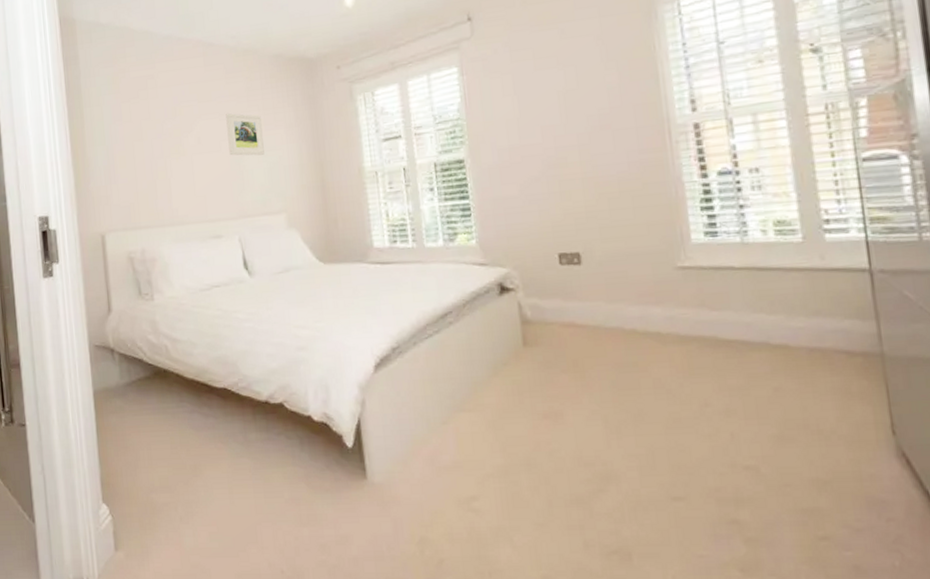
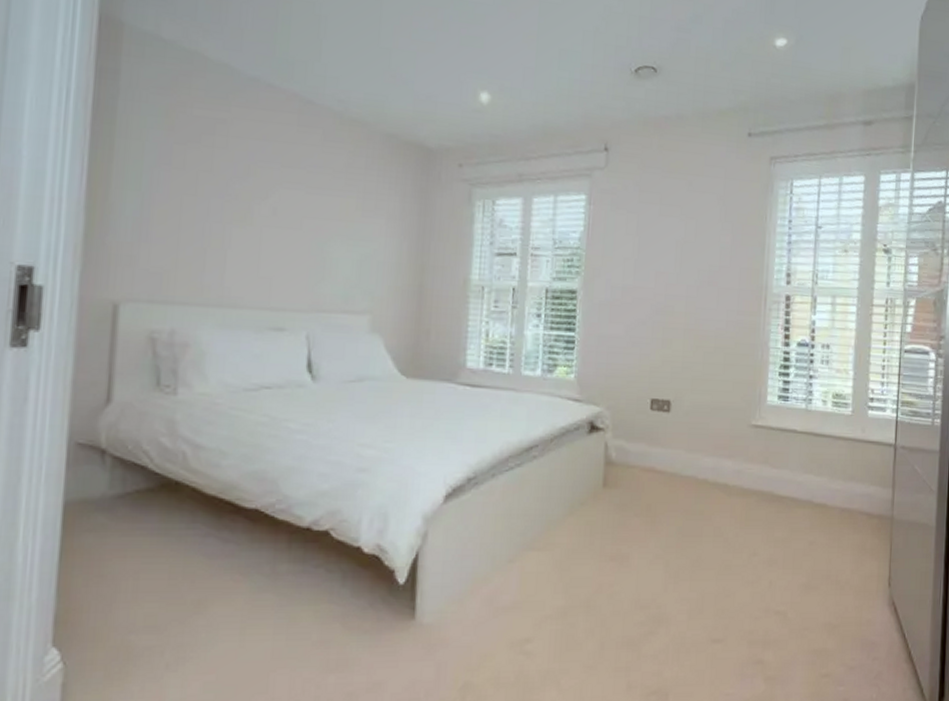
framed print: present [226,113,264,156] -> none [312,188,359,244]

